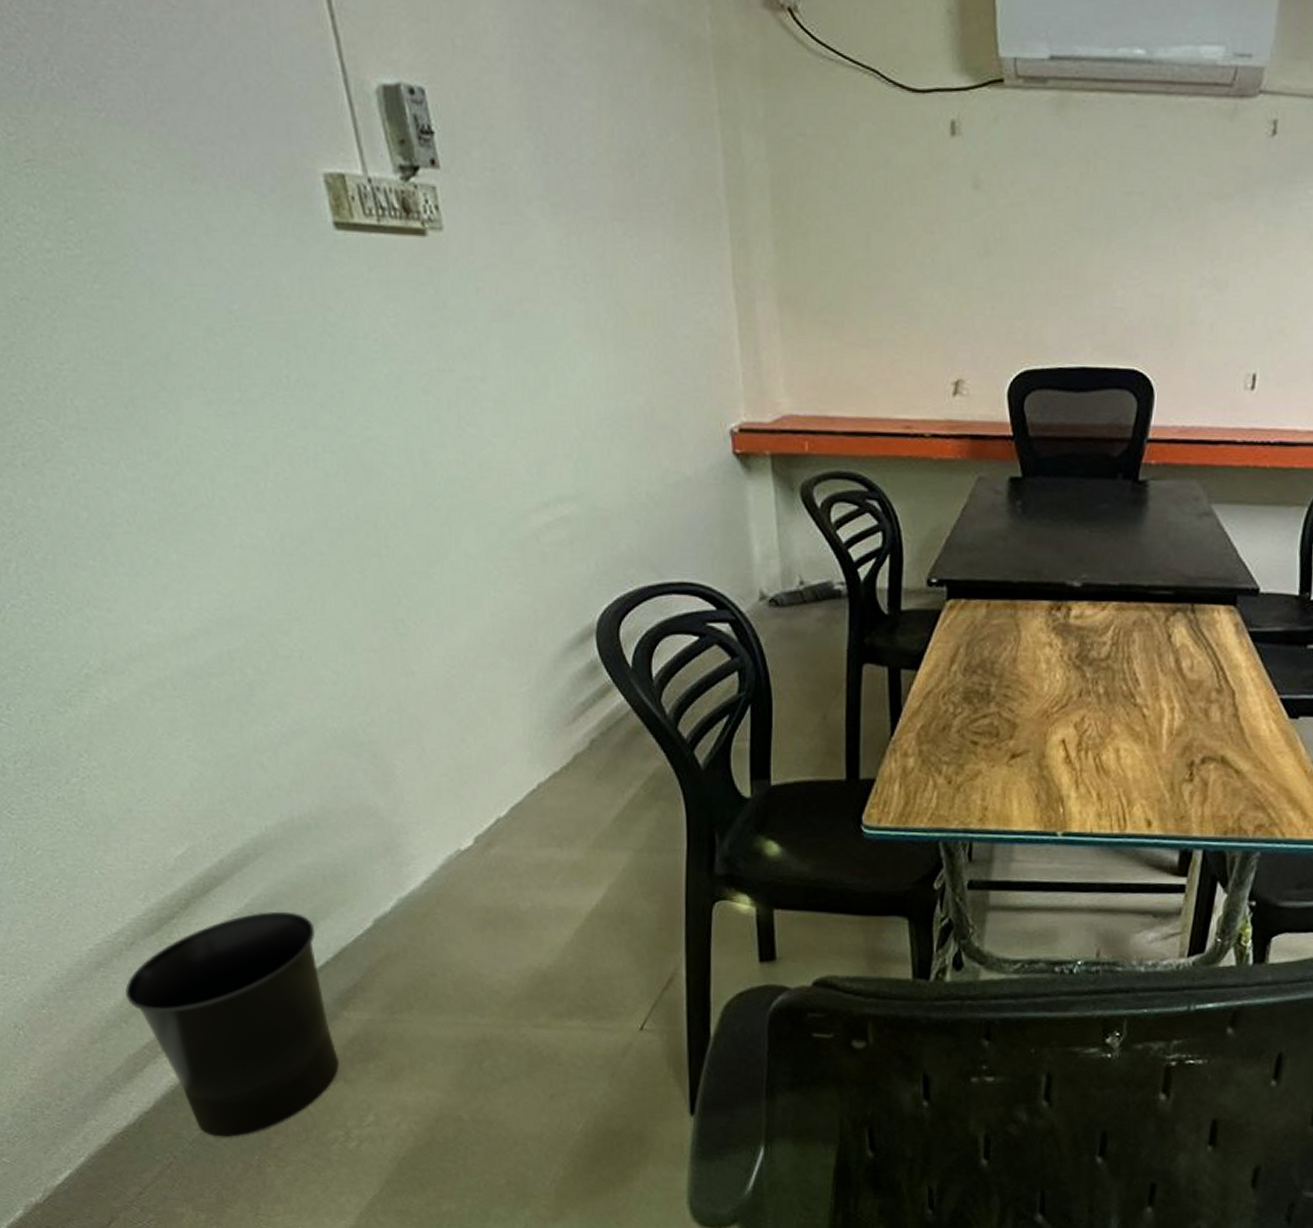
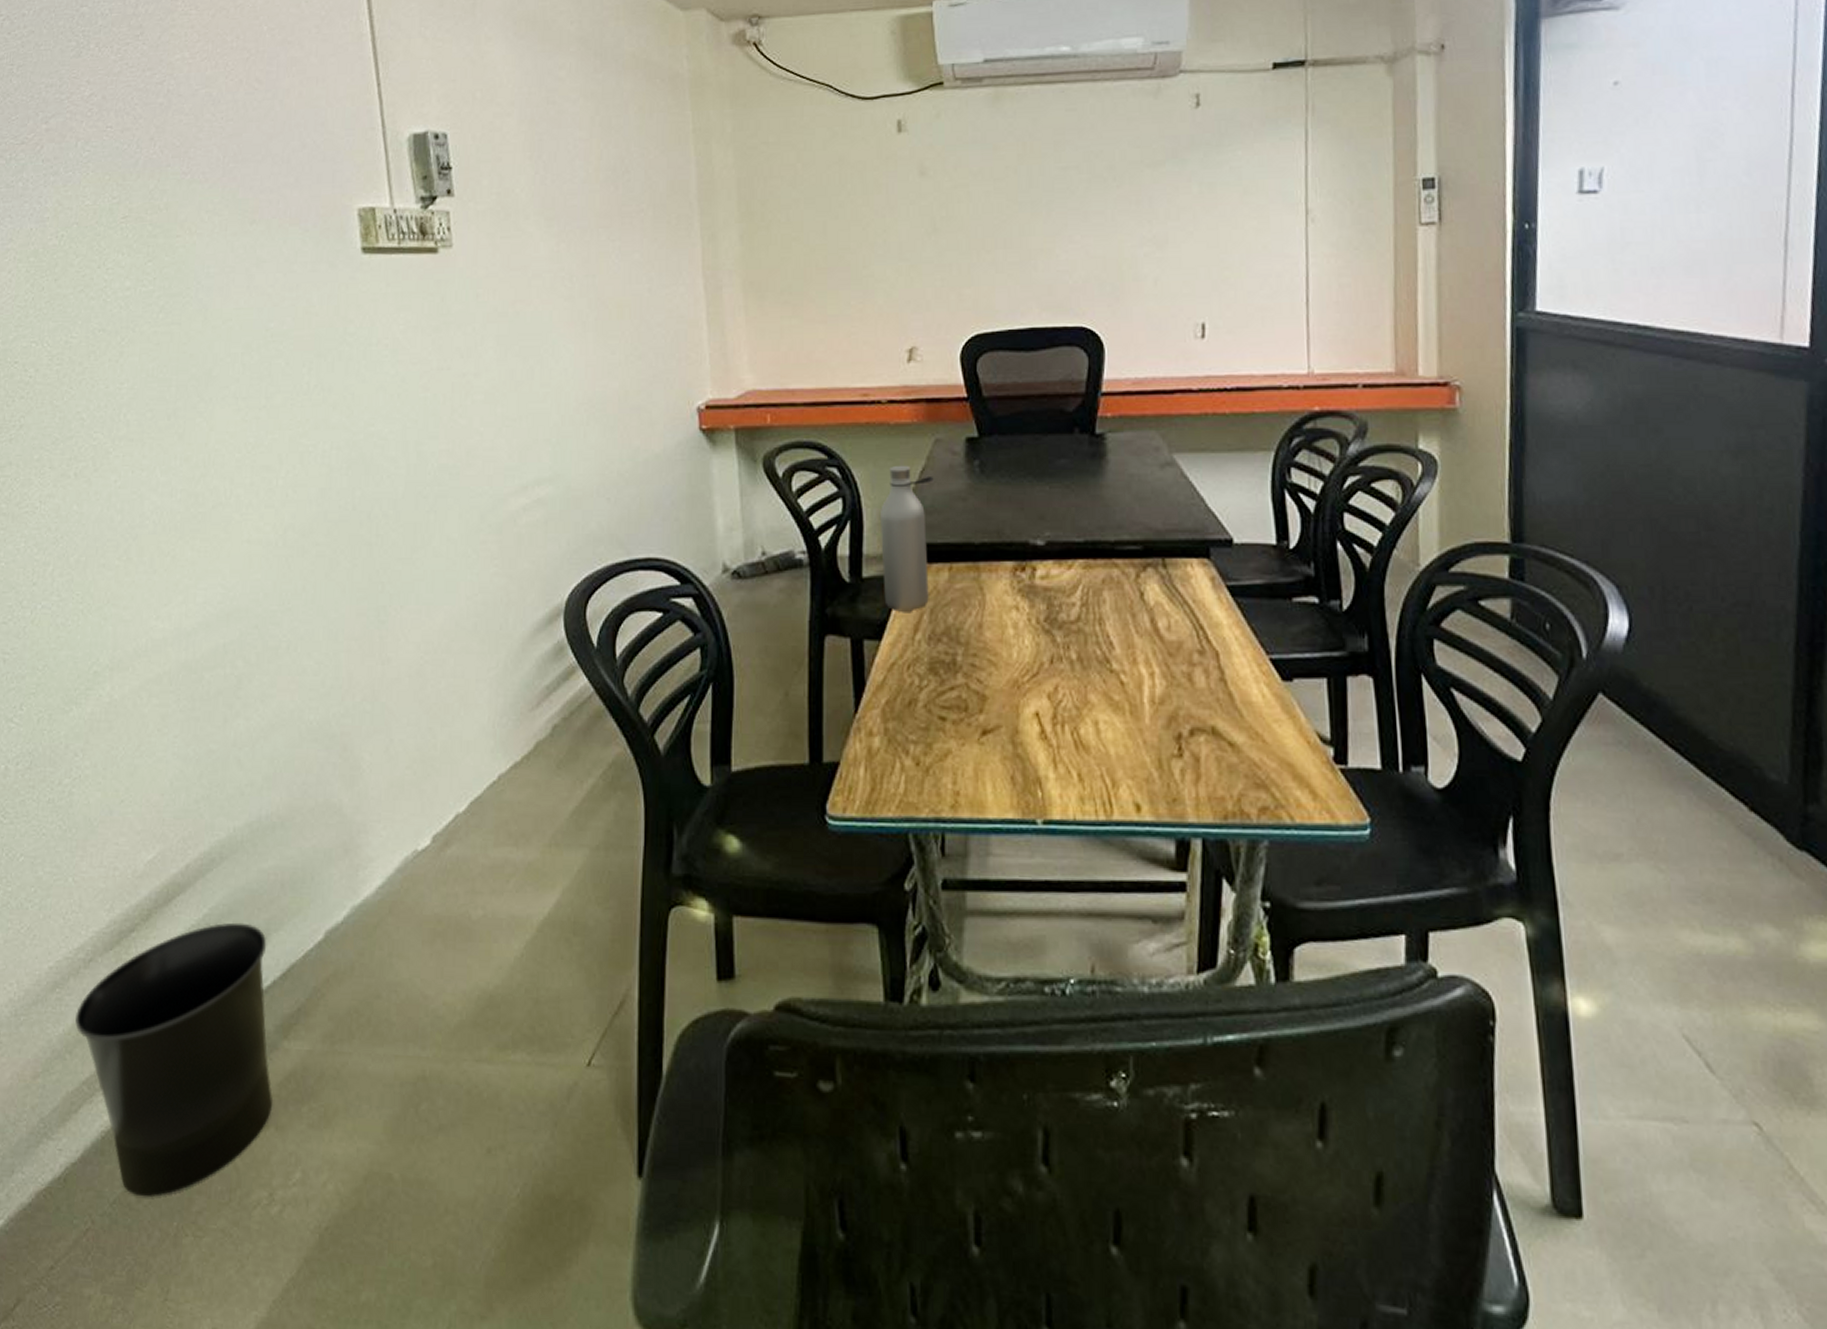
water bottle: none [919,501,975,646] -> present [879,465,934,613]

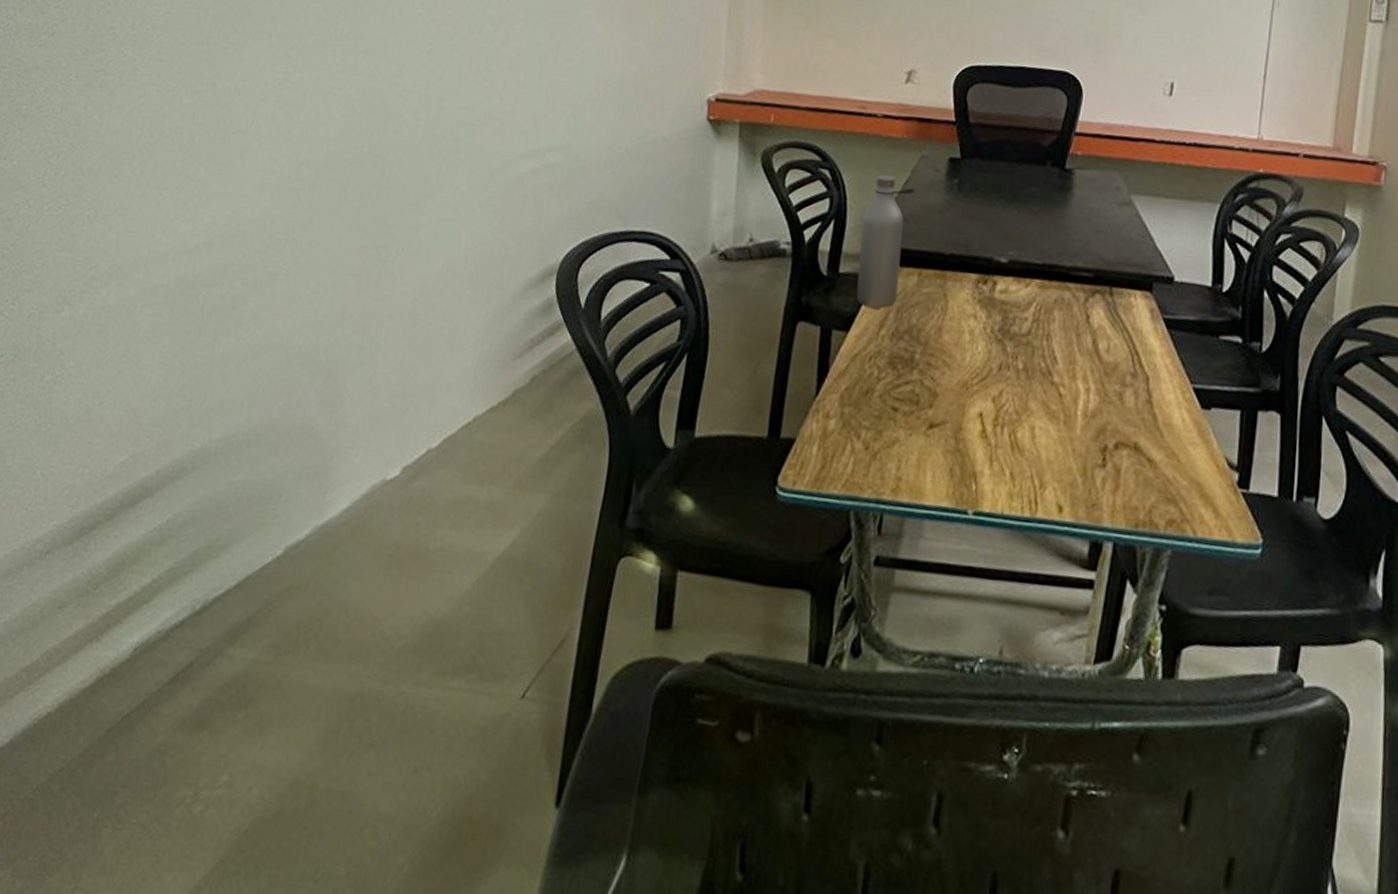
waste bin: present [75,922,272,1197] -> none [23,529,227,787]

